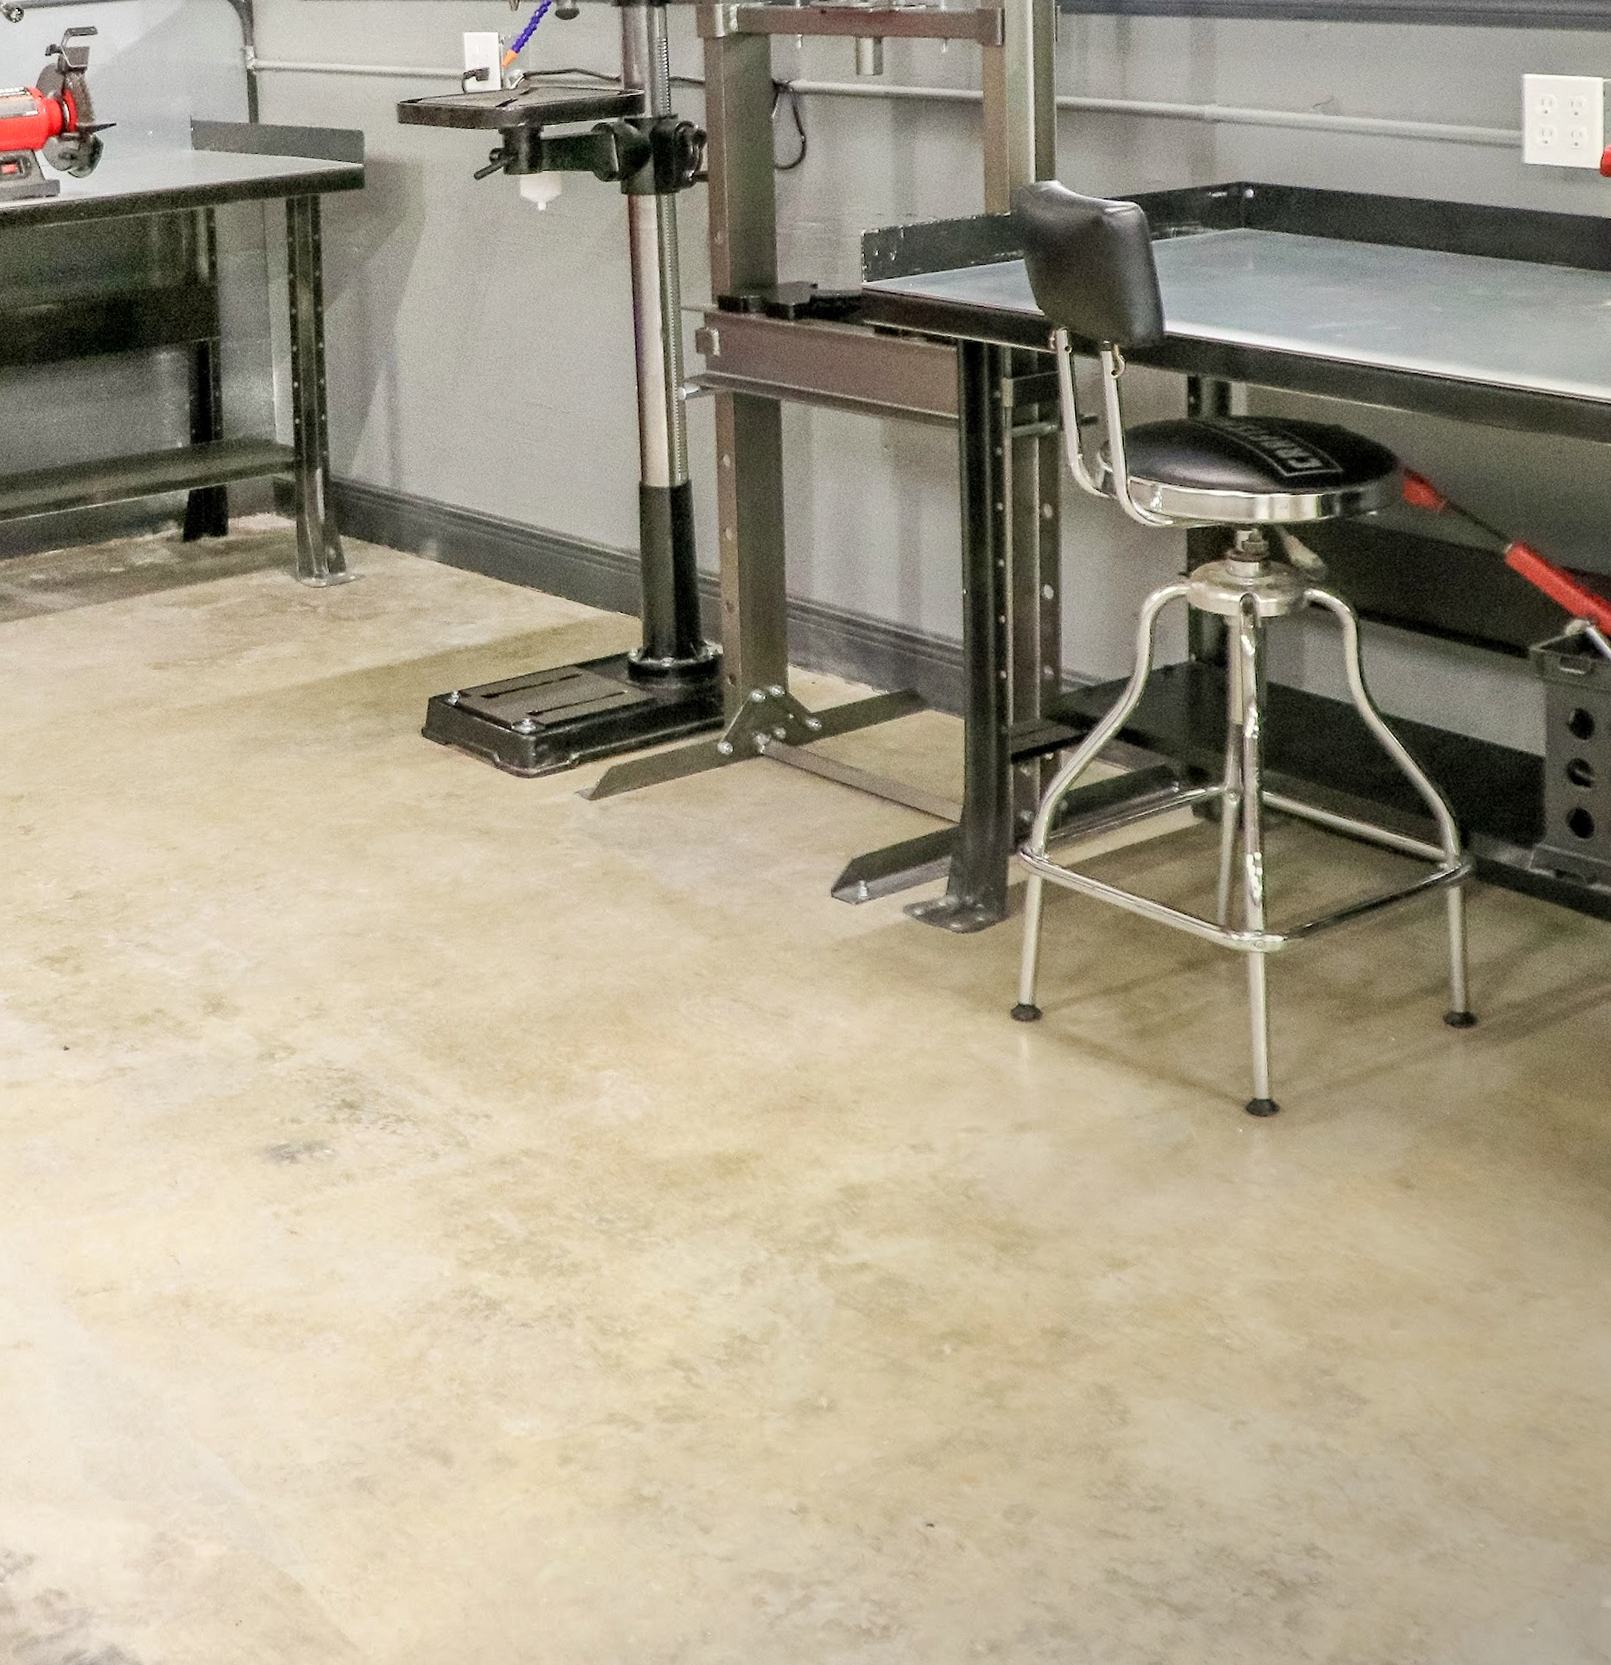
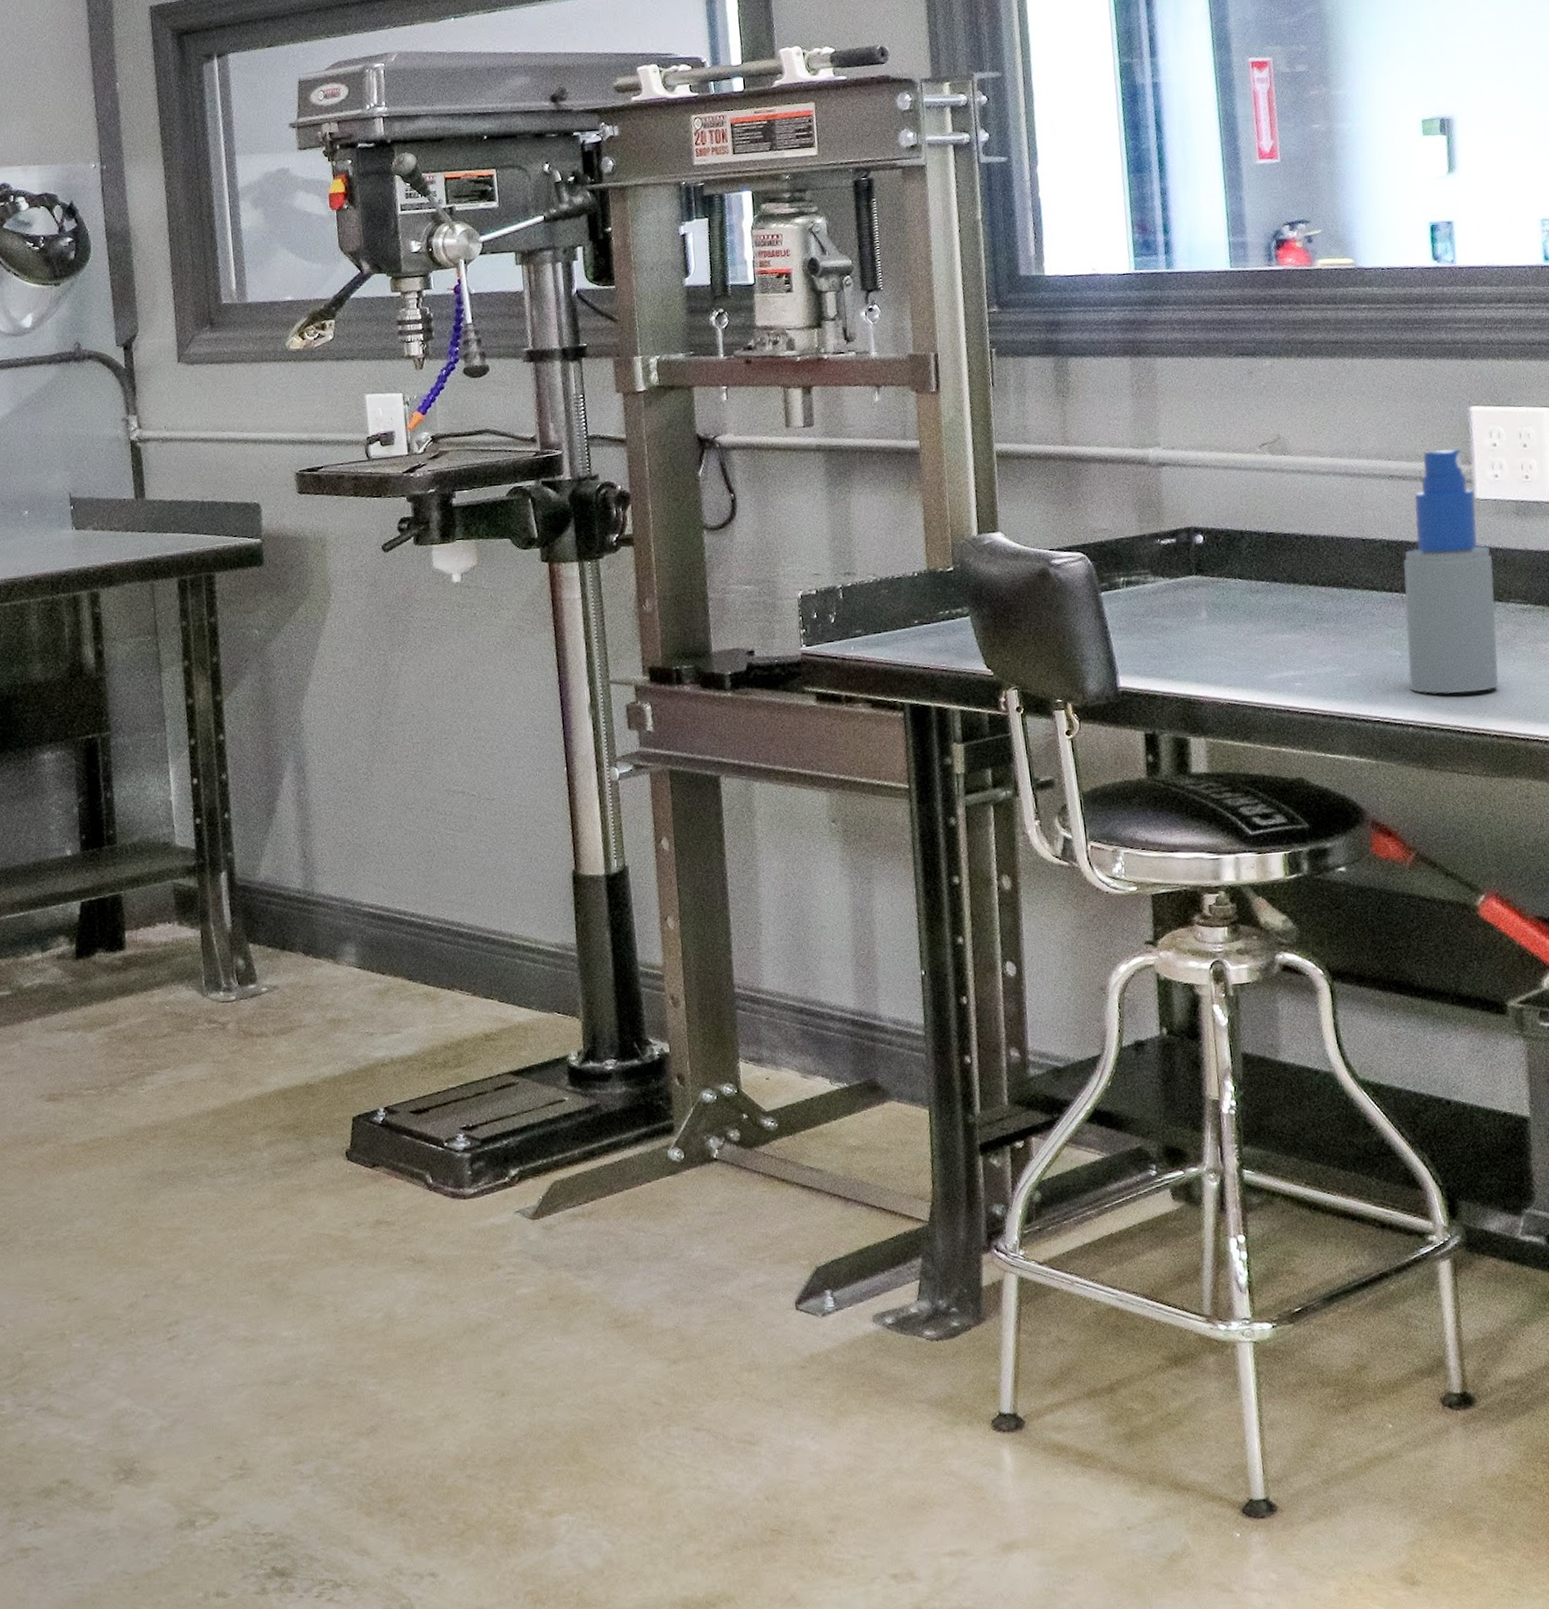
spray bottle: none [1448,115,1539,350] -> present [1403,449,1499,695]

